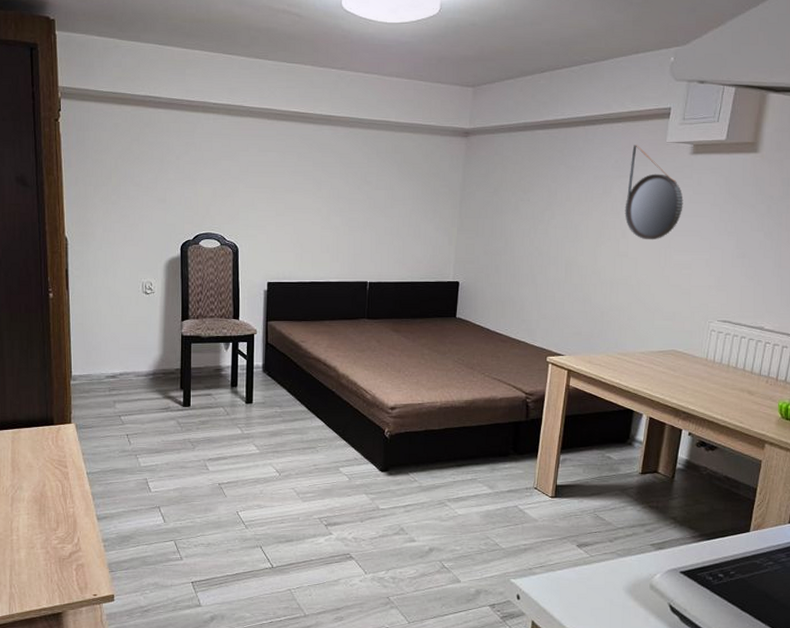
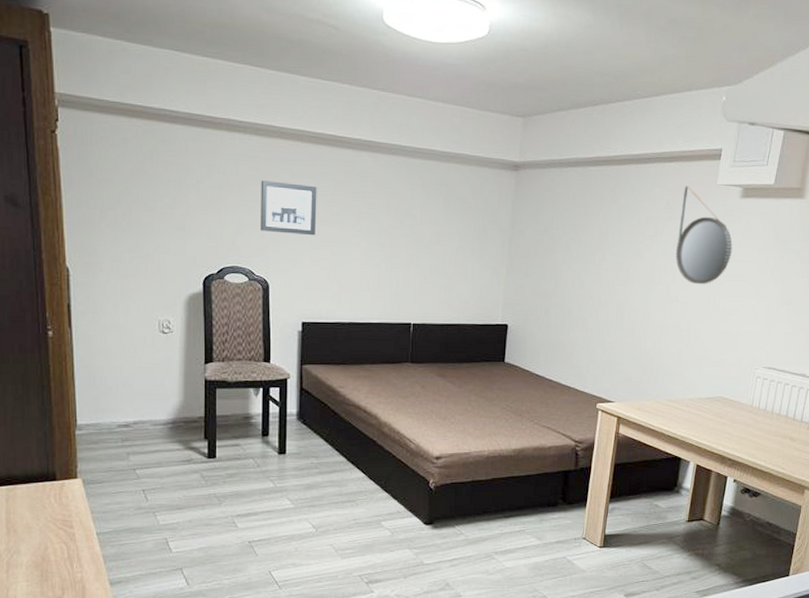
wall art: none [231,155,282,204] -> present [260,180,317,236]

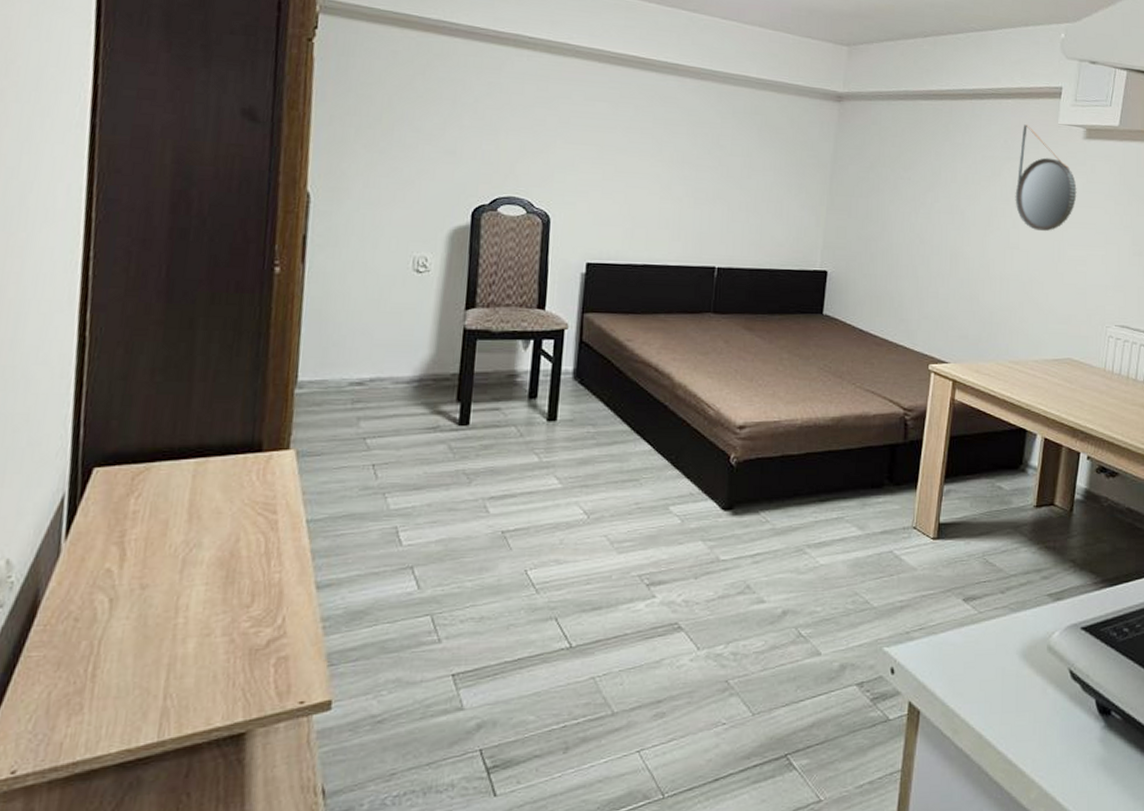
wall art: present [260,180,317,236] -> none [545,102,614,165]

